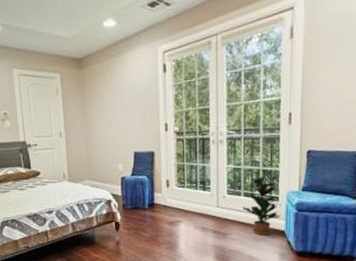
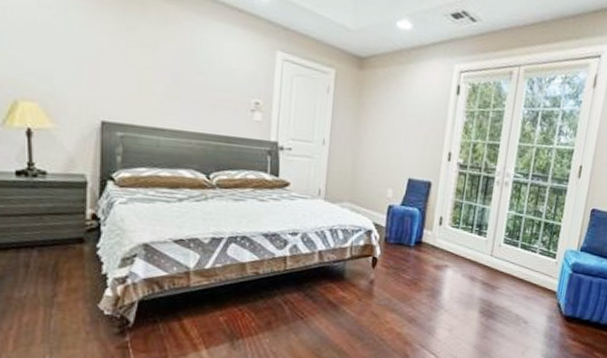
potted plant: present [242,177,281,235] -> none [517,229,558,294]

